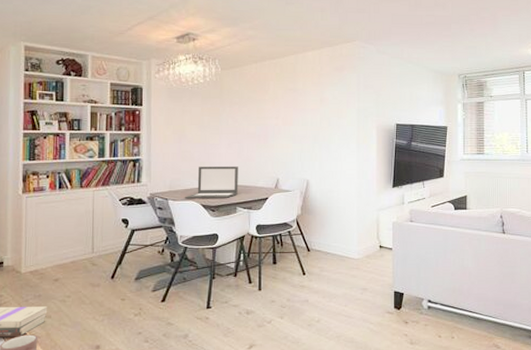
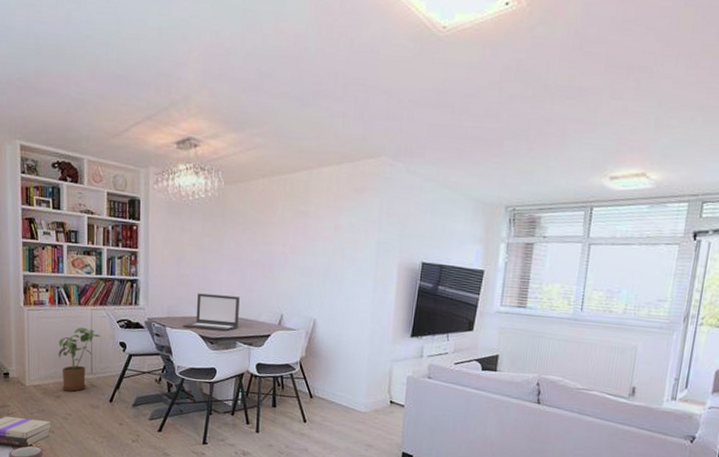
house plant: none [58,208,103,273] -> present [58,327,102,392]

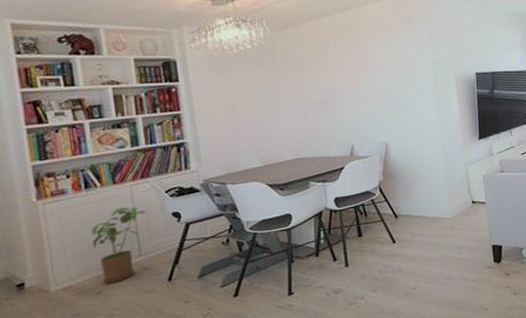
laptop: present [182,293,240,332] -> none [245,137,309,181]

